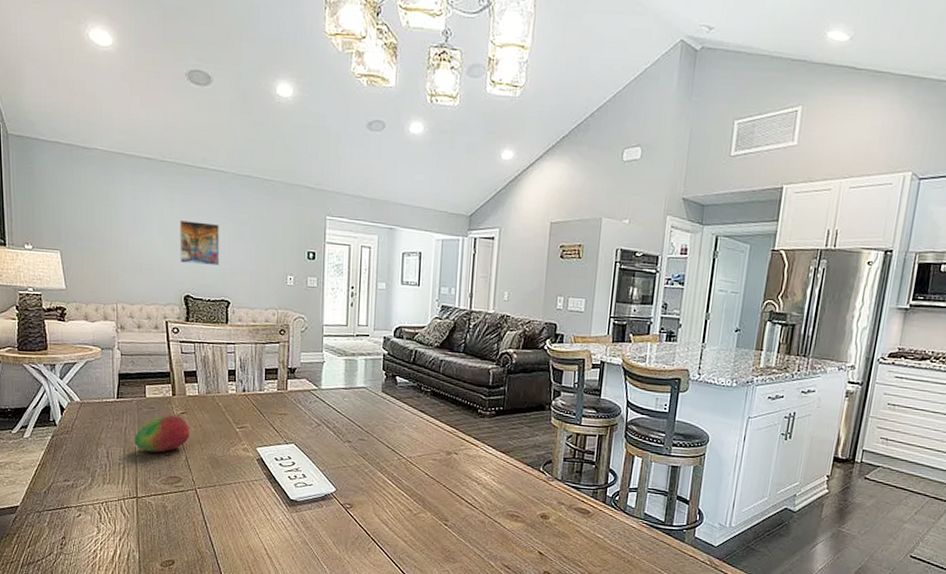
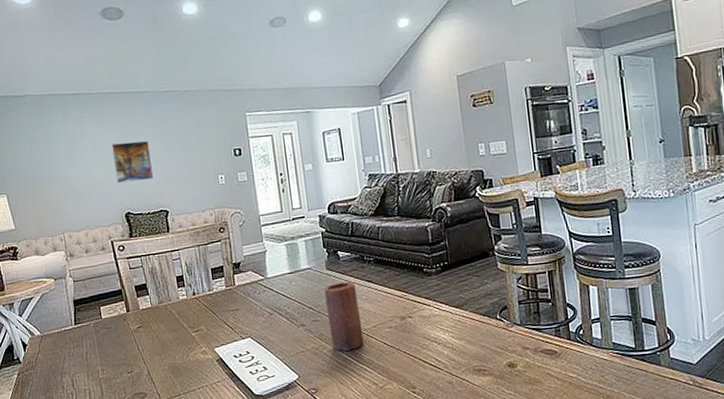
fruit: present [135,414,190,453] -> none [96,330,149,373]
candle: none [374,406,408,474] -> present [324,281,364,351]

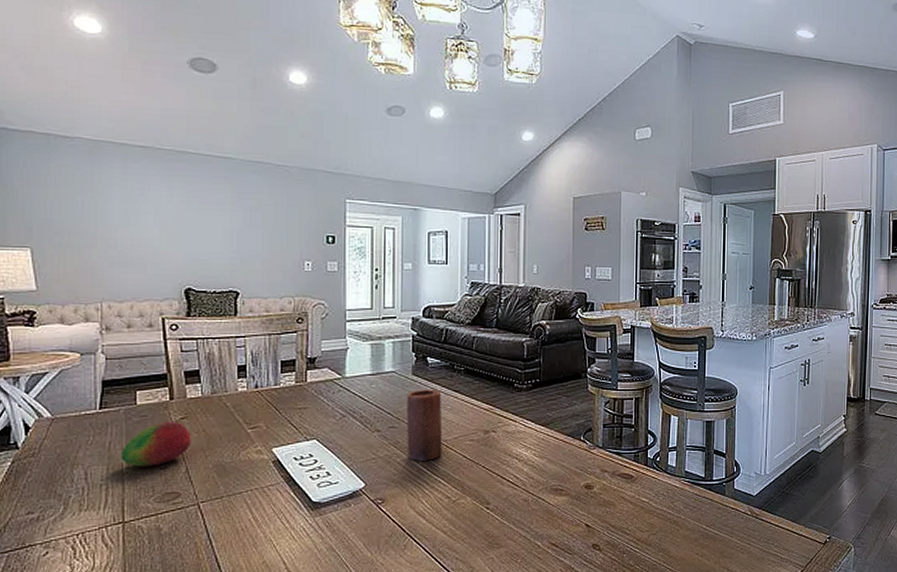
fruit: none [96,330,149,373] -> present [122,421,191,467]
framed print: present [111,141,154,183] -> none [179,210,227,255]

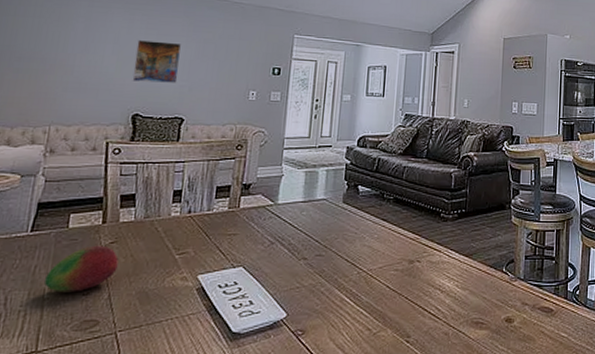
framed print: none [179,210,227,255] -> present [132,40,181,83]
candle: present [407,389,443,461] -> none [331,217,370,291]

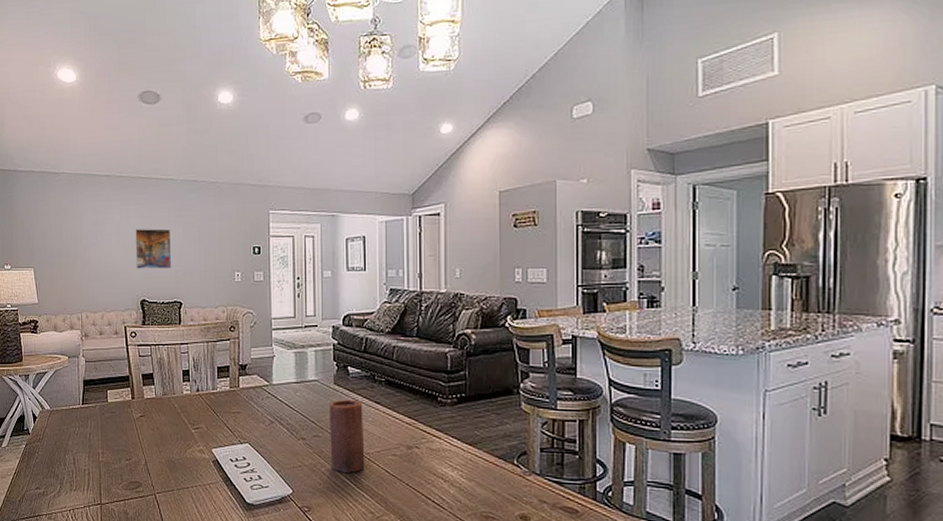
fruit: present [45,245,119,293] -> none [98,418,148,458]
candle: none [331,217,370,291] -> present [330,399,365,473]

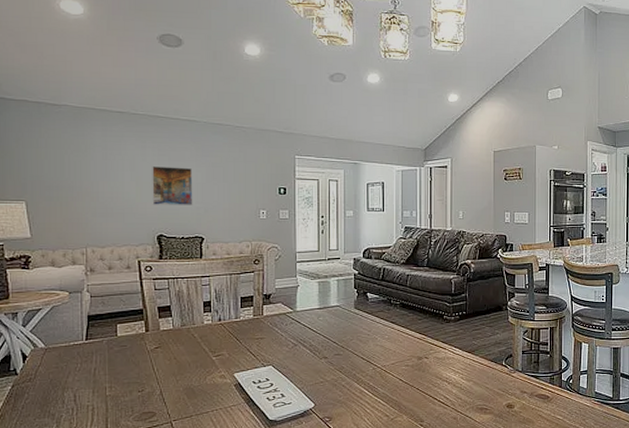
candle: present [330,399,365,473] -> none [350,321,381,384]

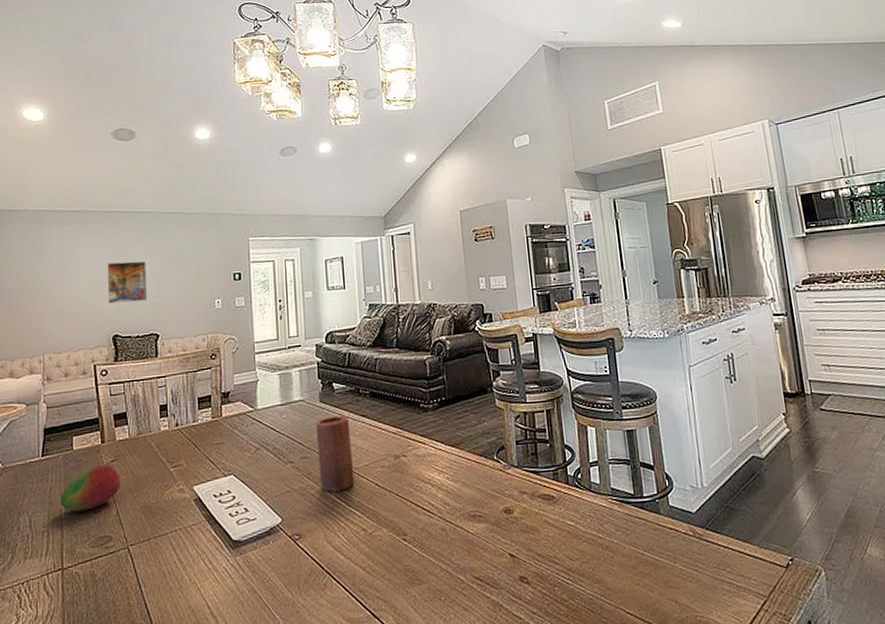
fruit: none [105,350,164,390] -> present [61,464,121,512]
candle: none [350,321,381,384] -> present [316,415,355,492]

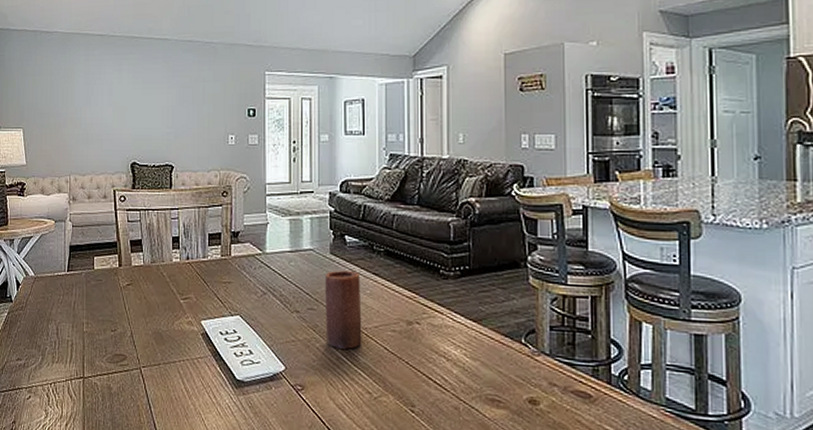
fruit: present [61,464,121,512] -> none [83,286,135,328]
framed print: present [107,261,148,304] -> none [127,89,164,131]

